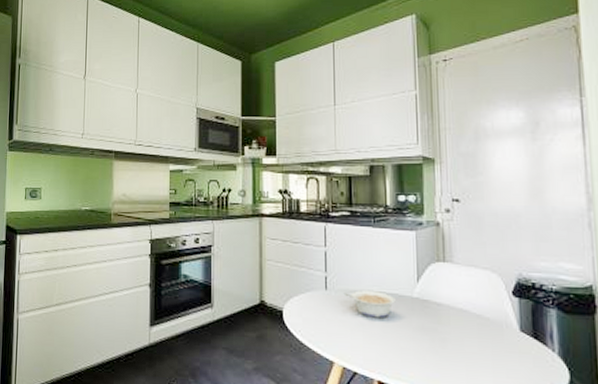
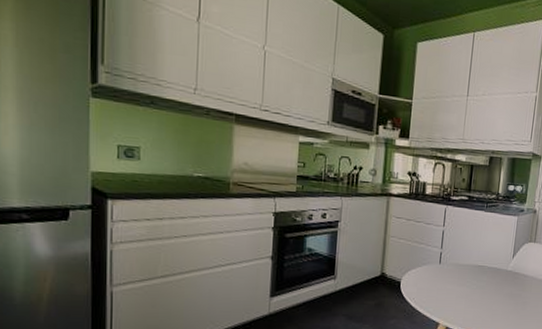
legume: present [343,290,396,318] -> none [454,264,494,287]

